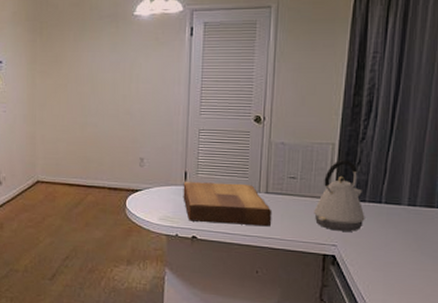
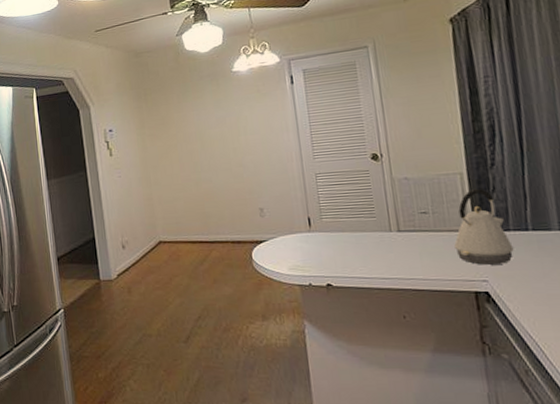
cutting board: present [183,182,273,227] -> none [308,224,411,268]

